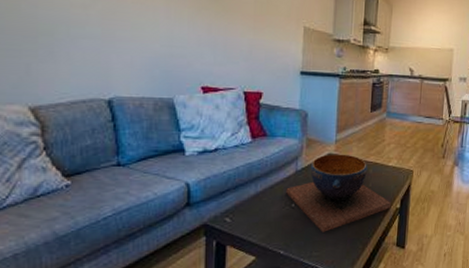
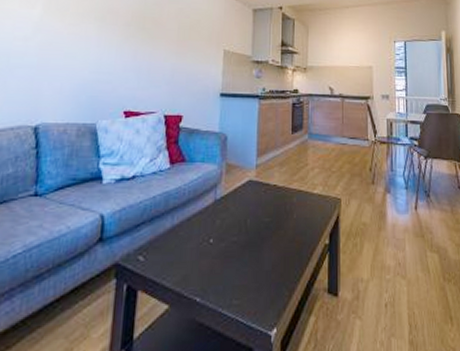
decorative bowl: present [286,154,391,232] -> none [204,180,318,275]

